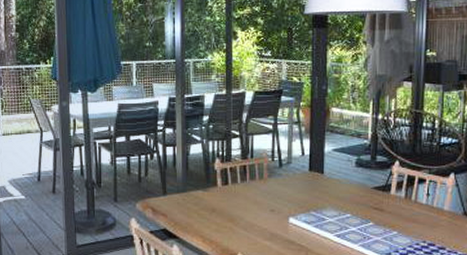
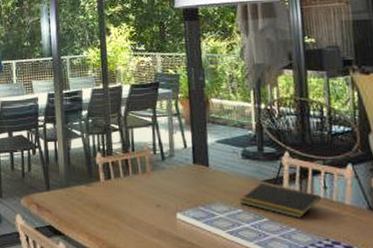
notepad: none [349,190,423,222] -> present [240,184,321,218]

